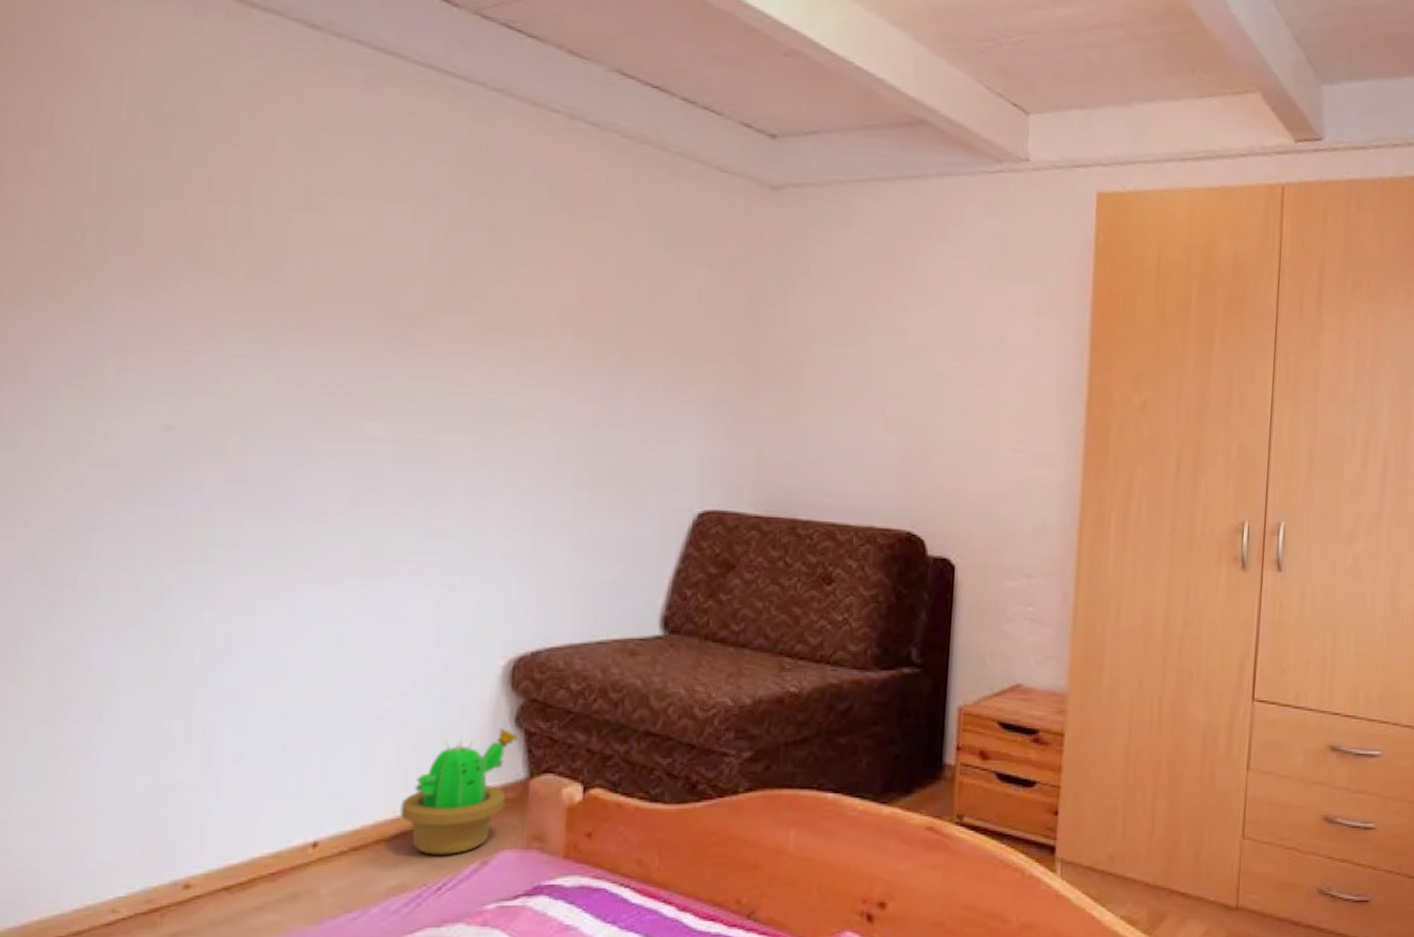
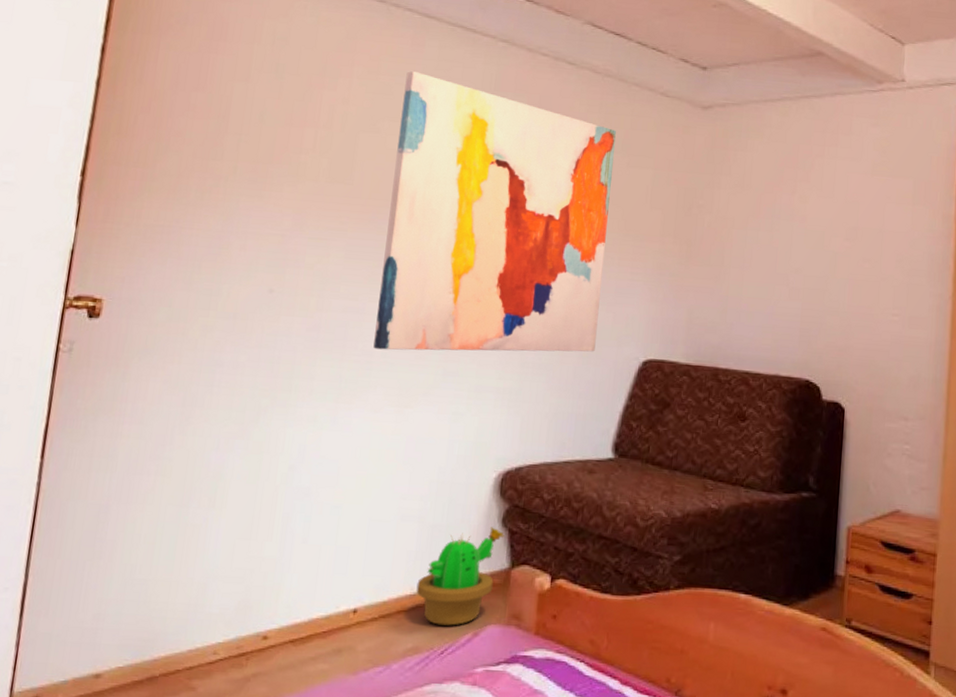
wall art: none [325,126,656,505] -> present [373,70,616,352]

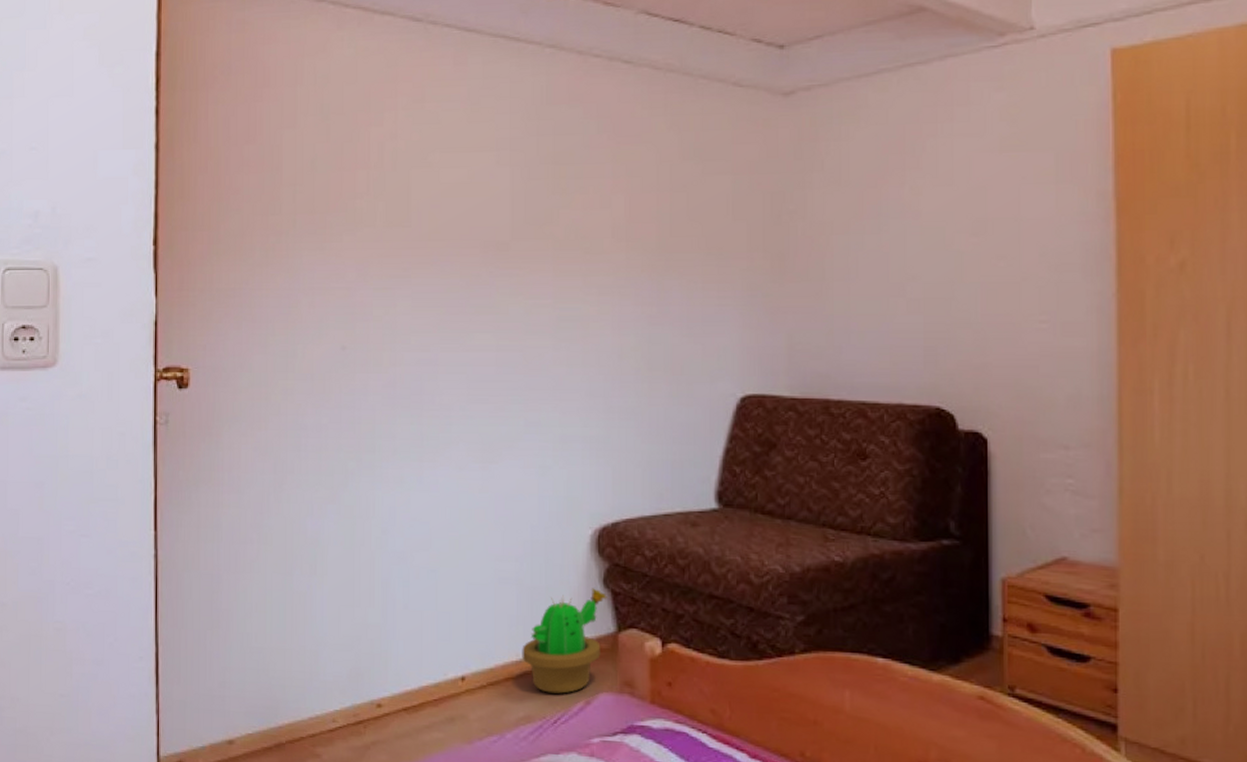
wall art: present [373,70,616,352] -> none [451,93,686,403]

